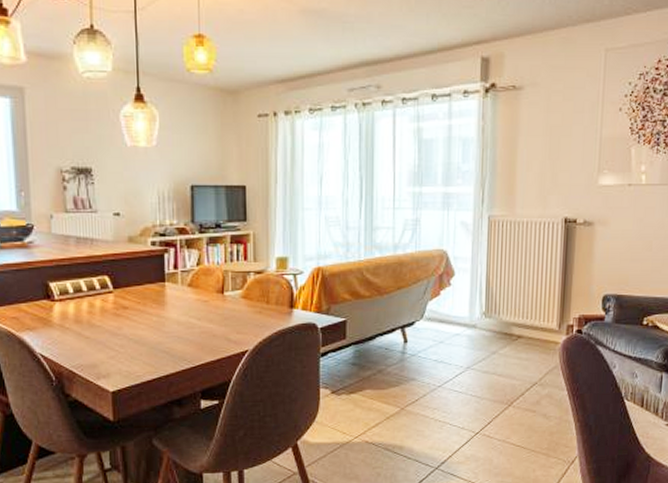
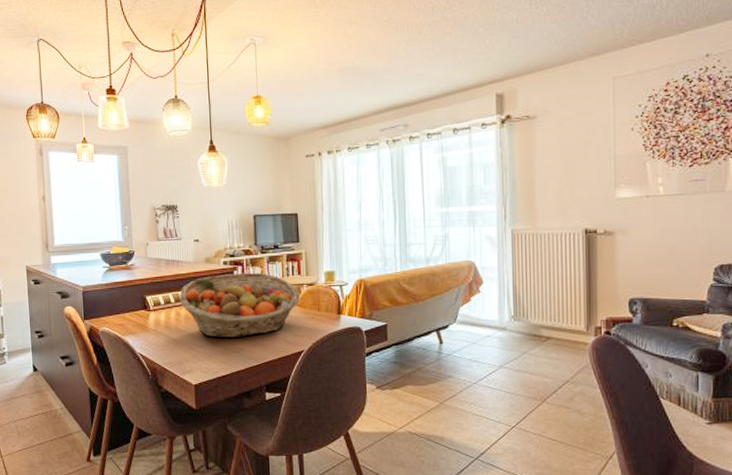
fruit basket: none [94,256,246,335] -> present [180,272,300,338]

